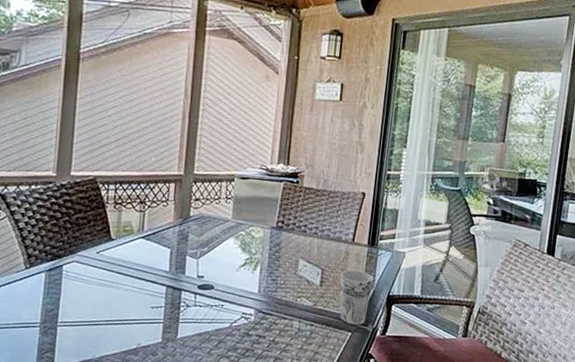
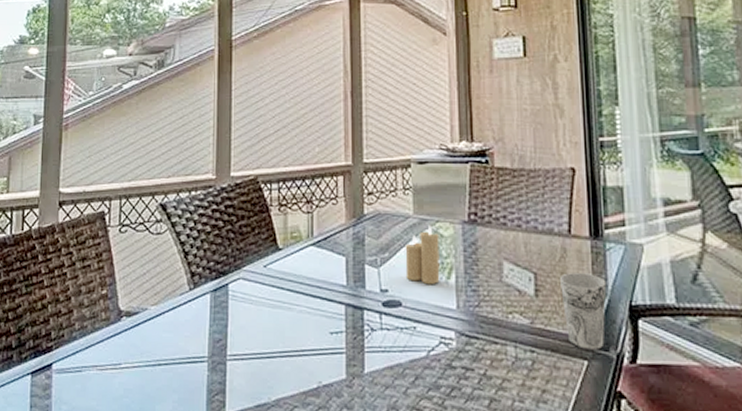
candle: none [219,228,251,274] -> present [405,225,440,285]

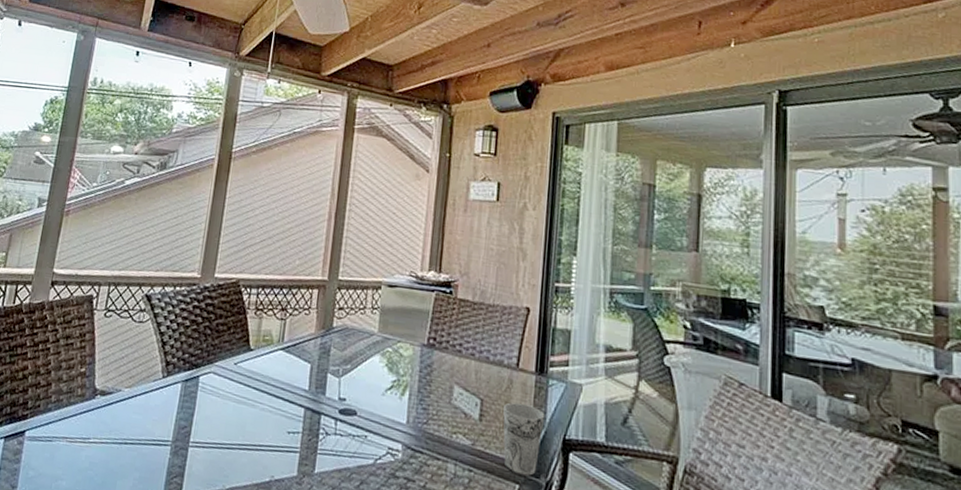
candle: present [405,225,440,285] -> none [363,344,399,399]

